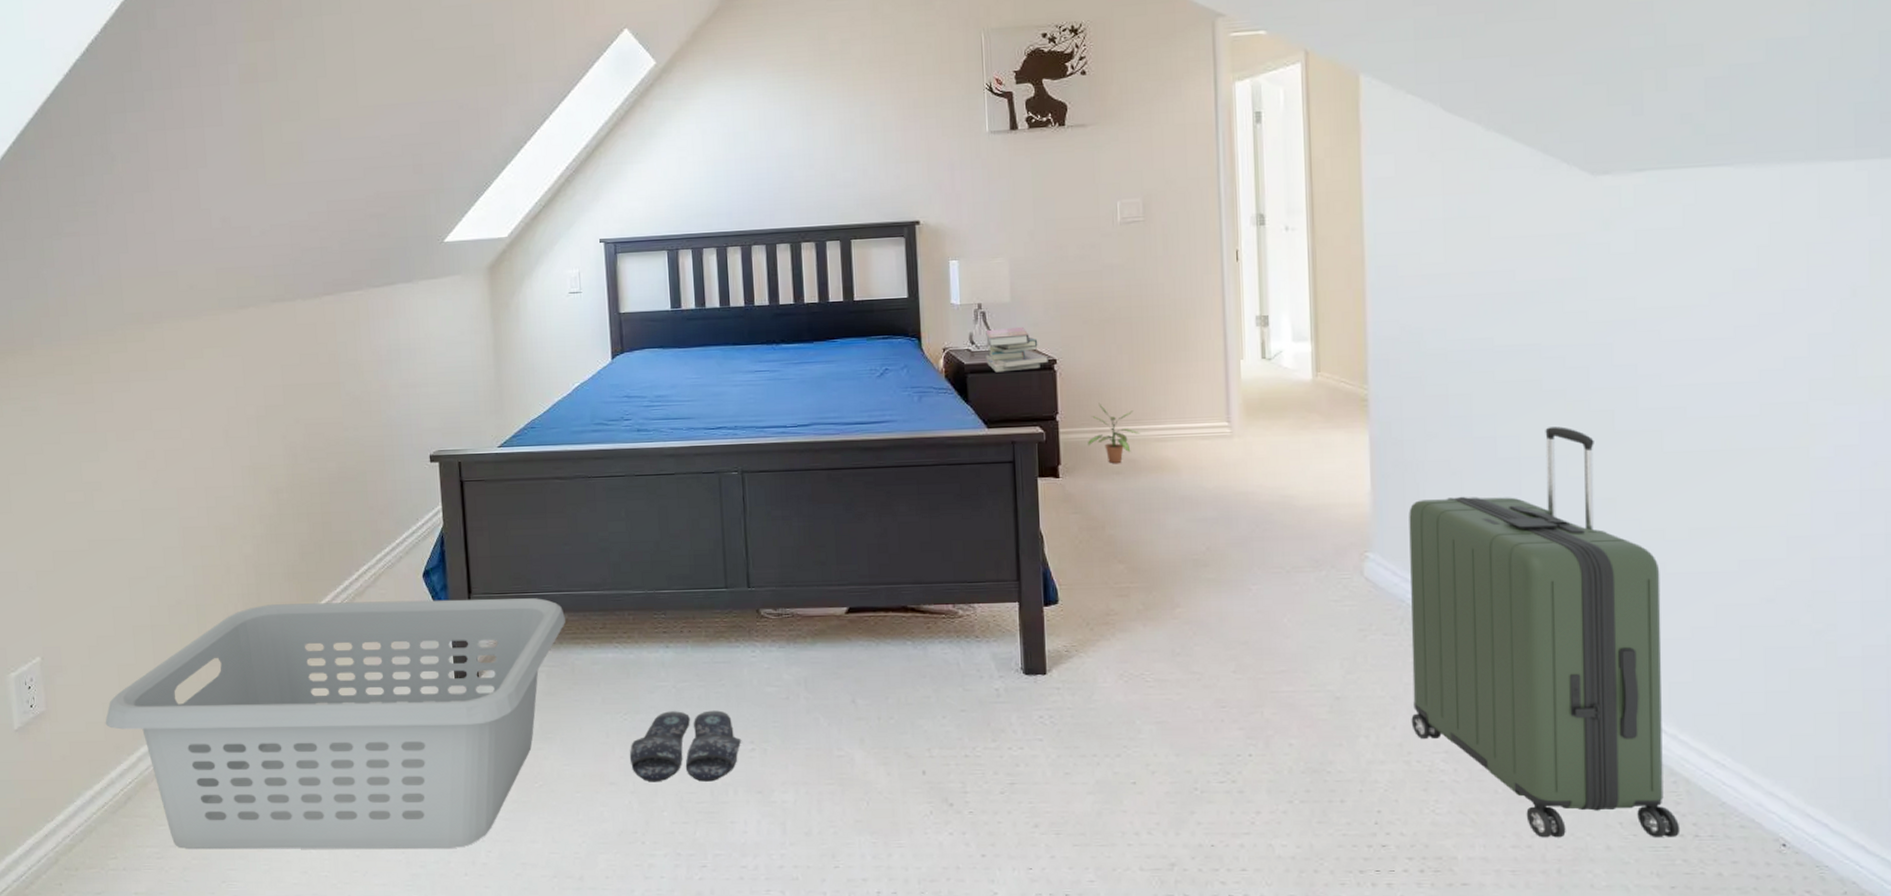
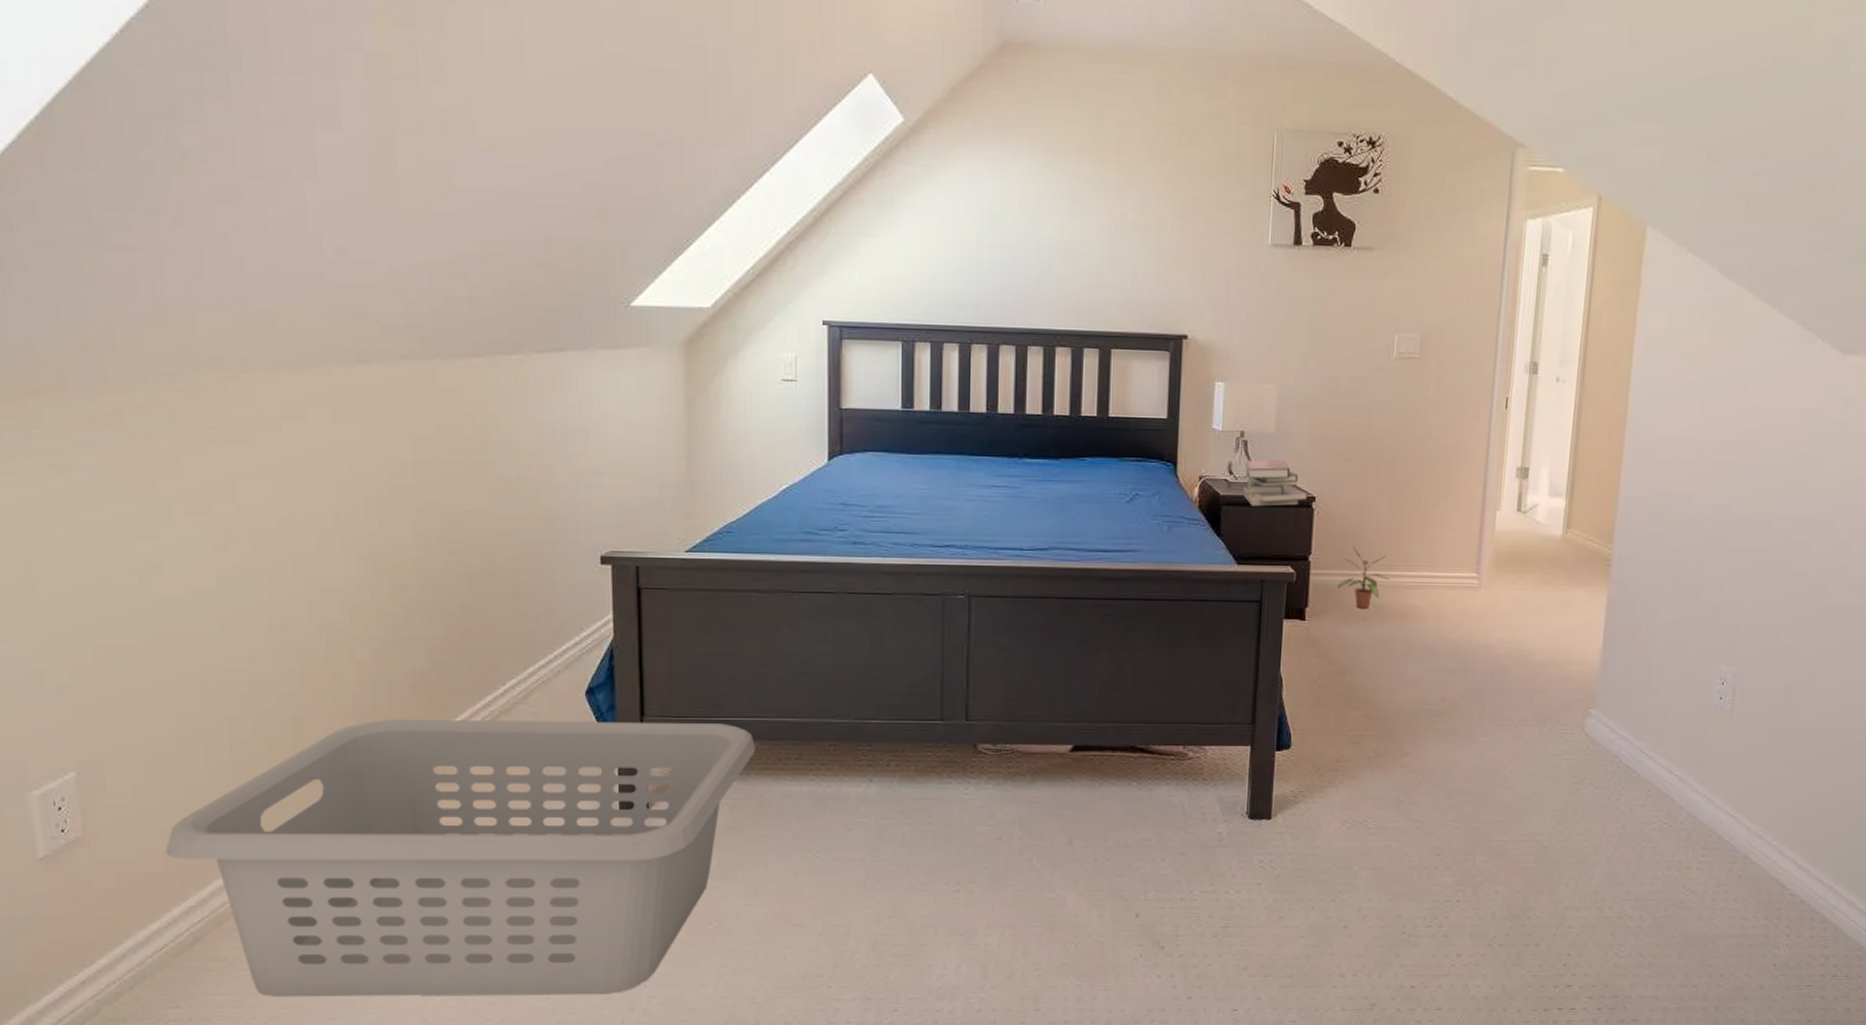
slippers: present [629,710,742,782] -> none [820,849,947,924]
suitcase: present [1409,426,1681,838] -> none [1608,597,1842,978]

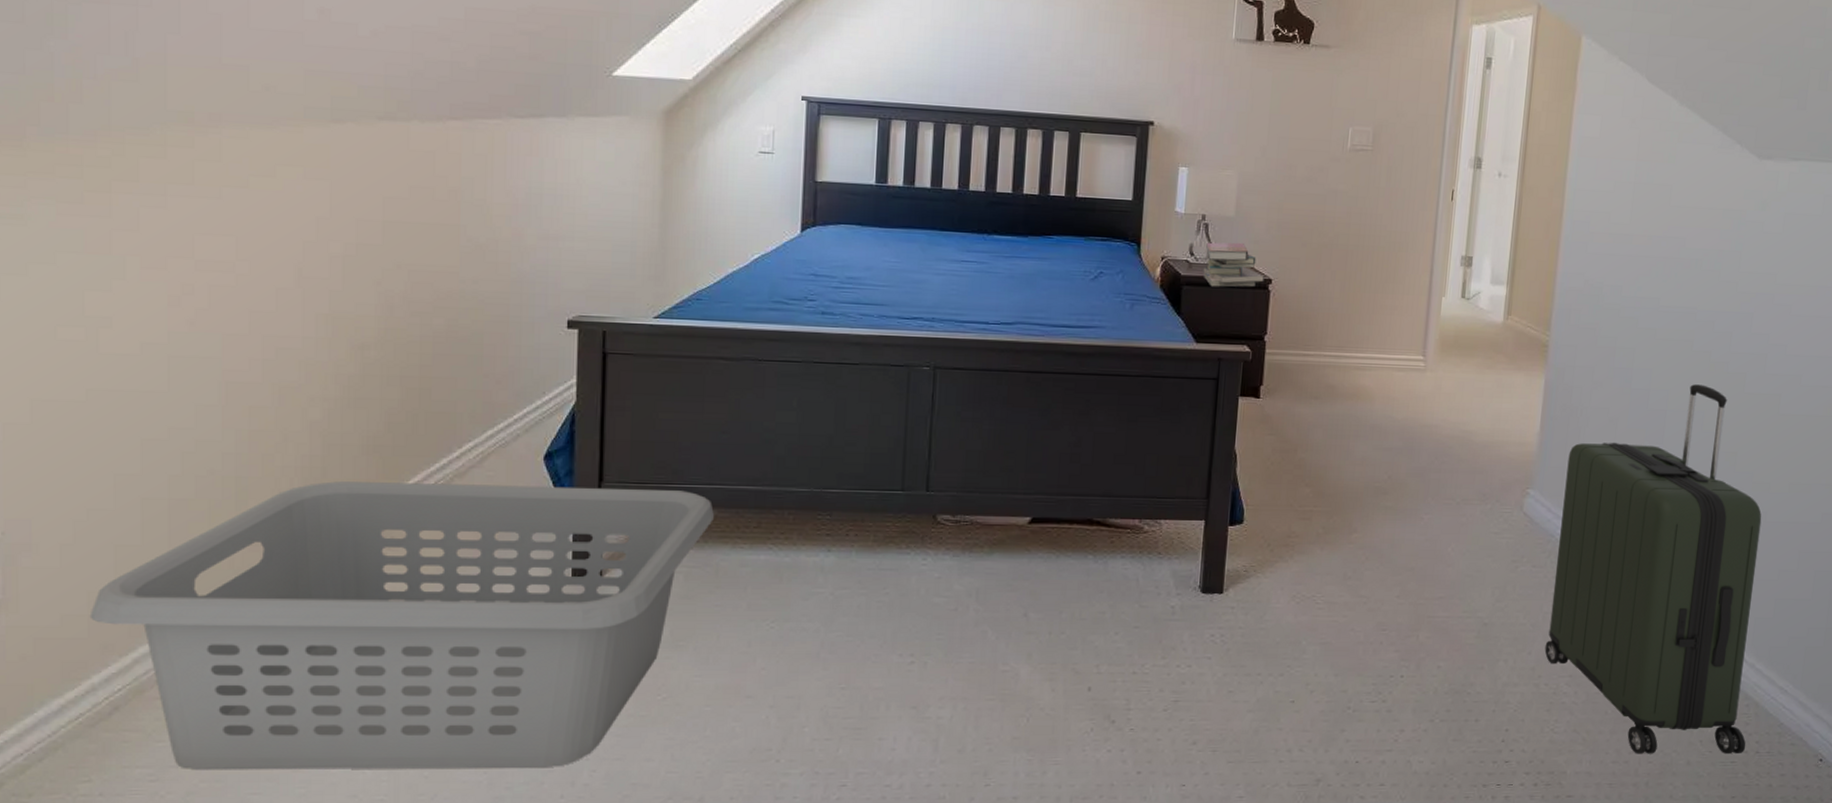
potted plant: present [1338,545,1390,608] -> none [1291,326,1342,388]
suitcase: none [1608,597,1842,978] -> present [1545,384,1762,754]

